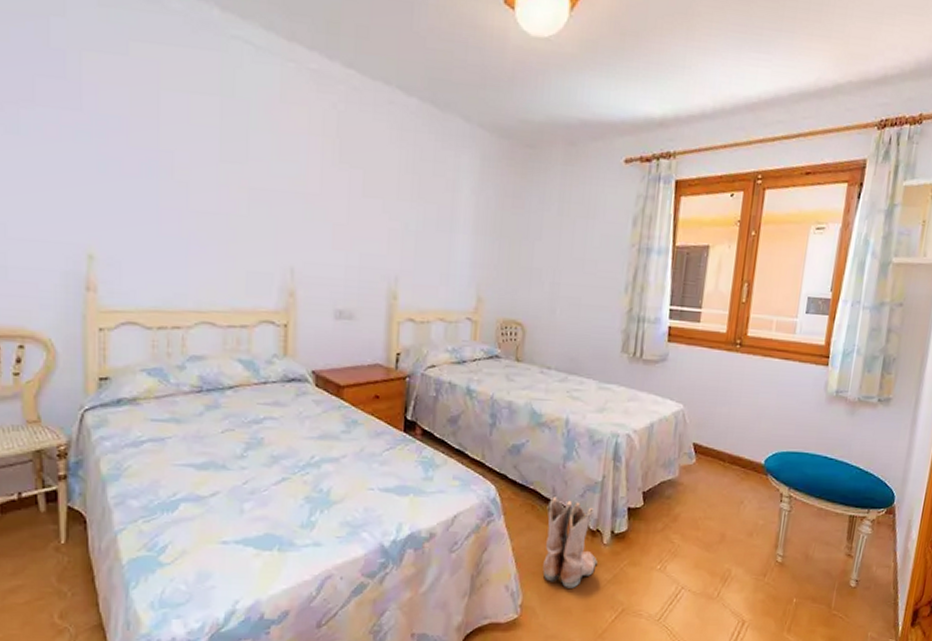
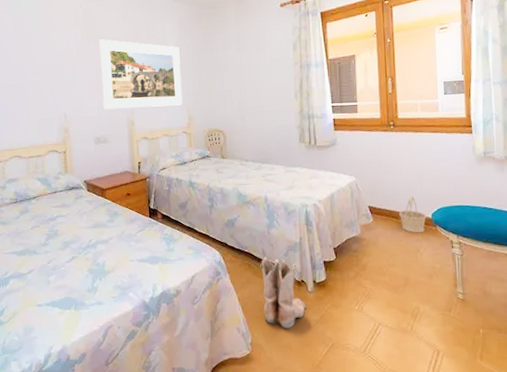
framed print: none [353,164,477,280] -> present [99,39,183,110]
basket: none [726,435,759,480] -> present [398,196,427,232]

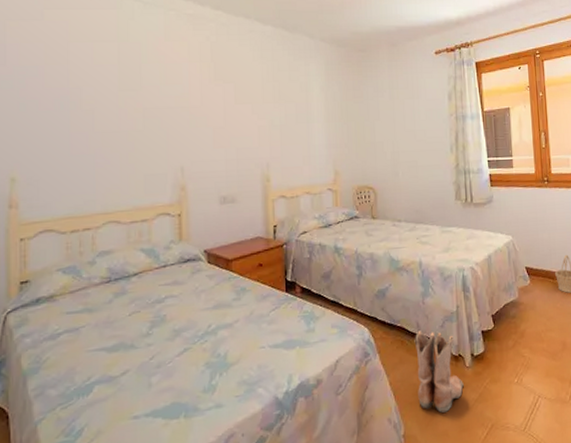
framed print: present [99,39,183,110] -> none [230,79,328,163]

